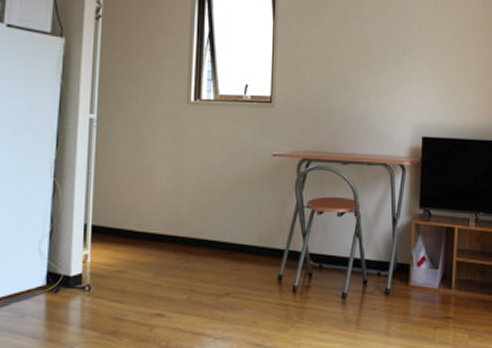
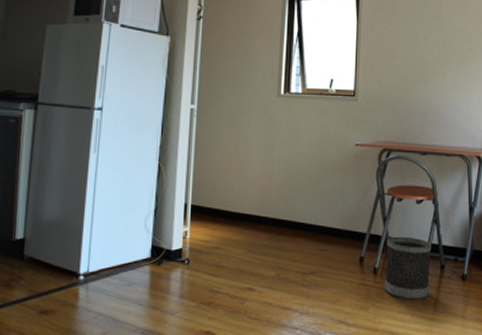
wastebasket: none [304,251,354,318] -> present [384,236,432,300]

